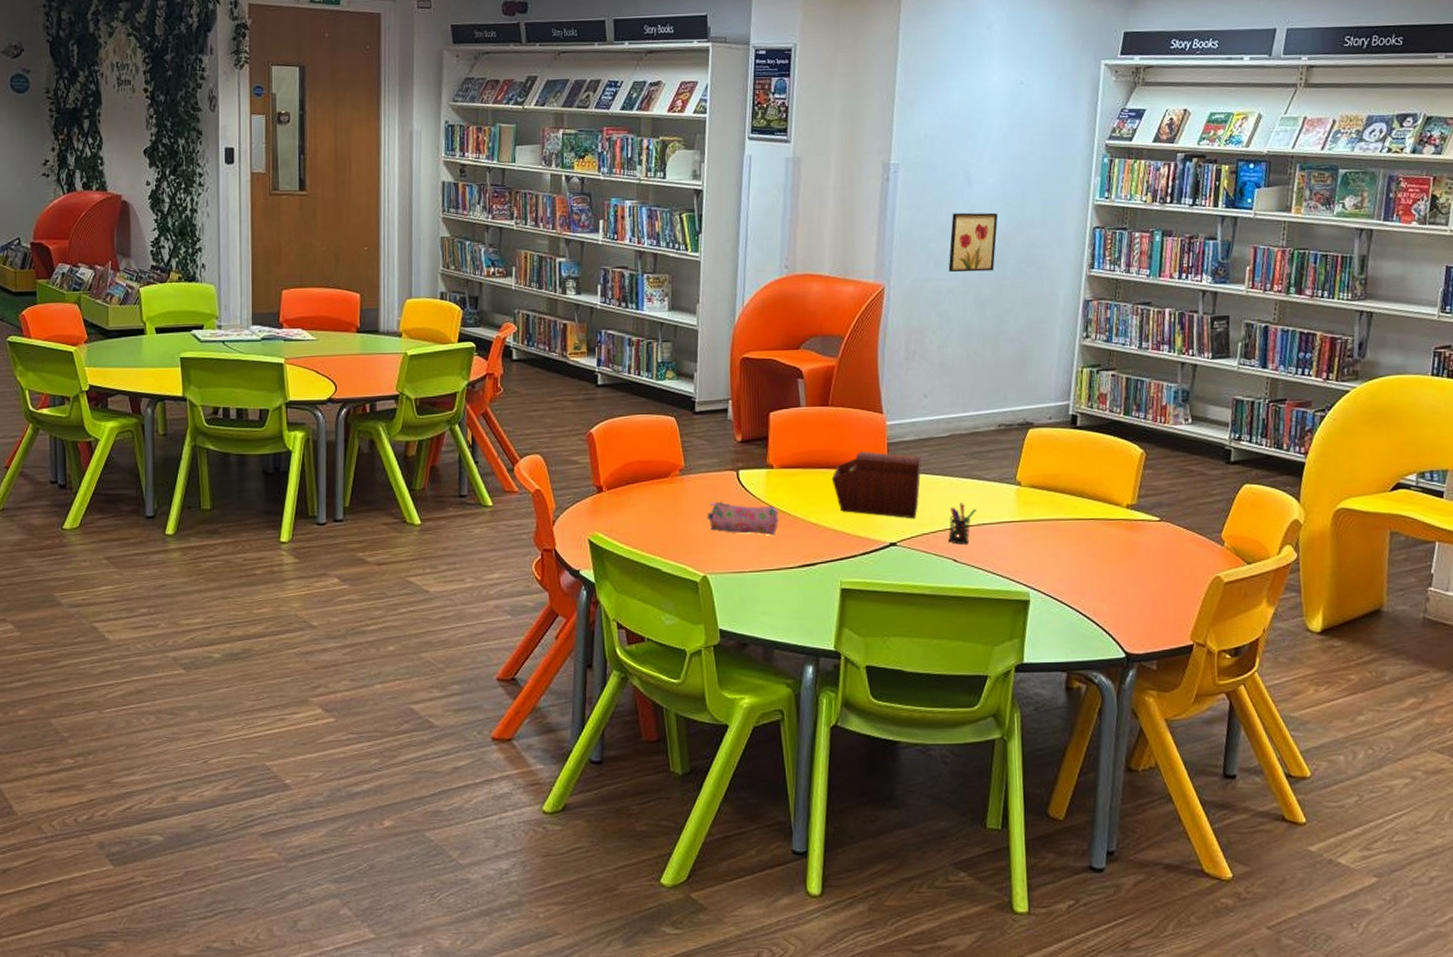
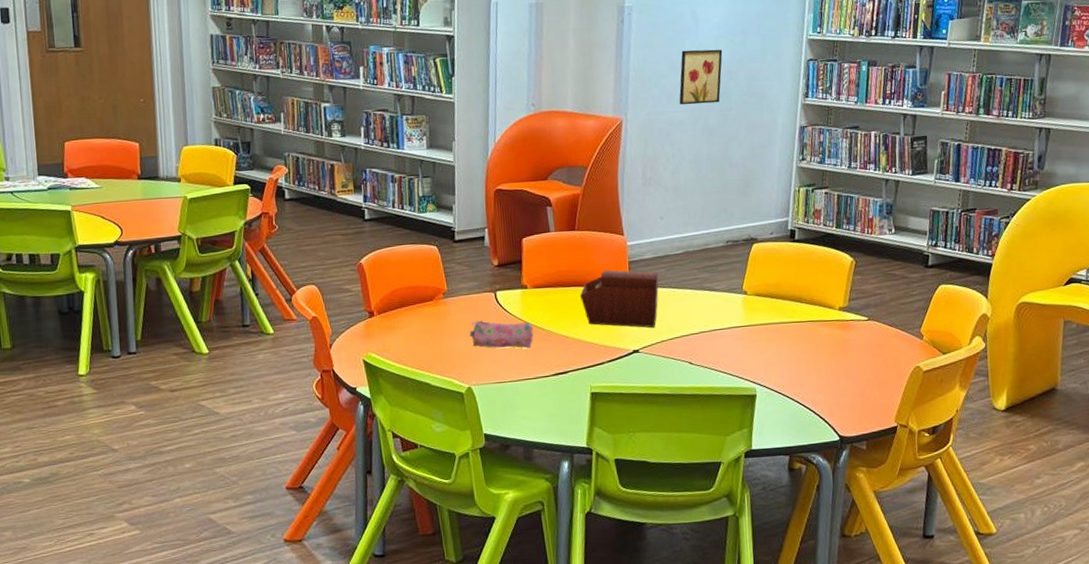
pen holder: present [948,503,976,544] -> none [684,312,708,349]

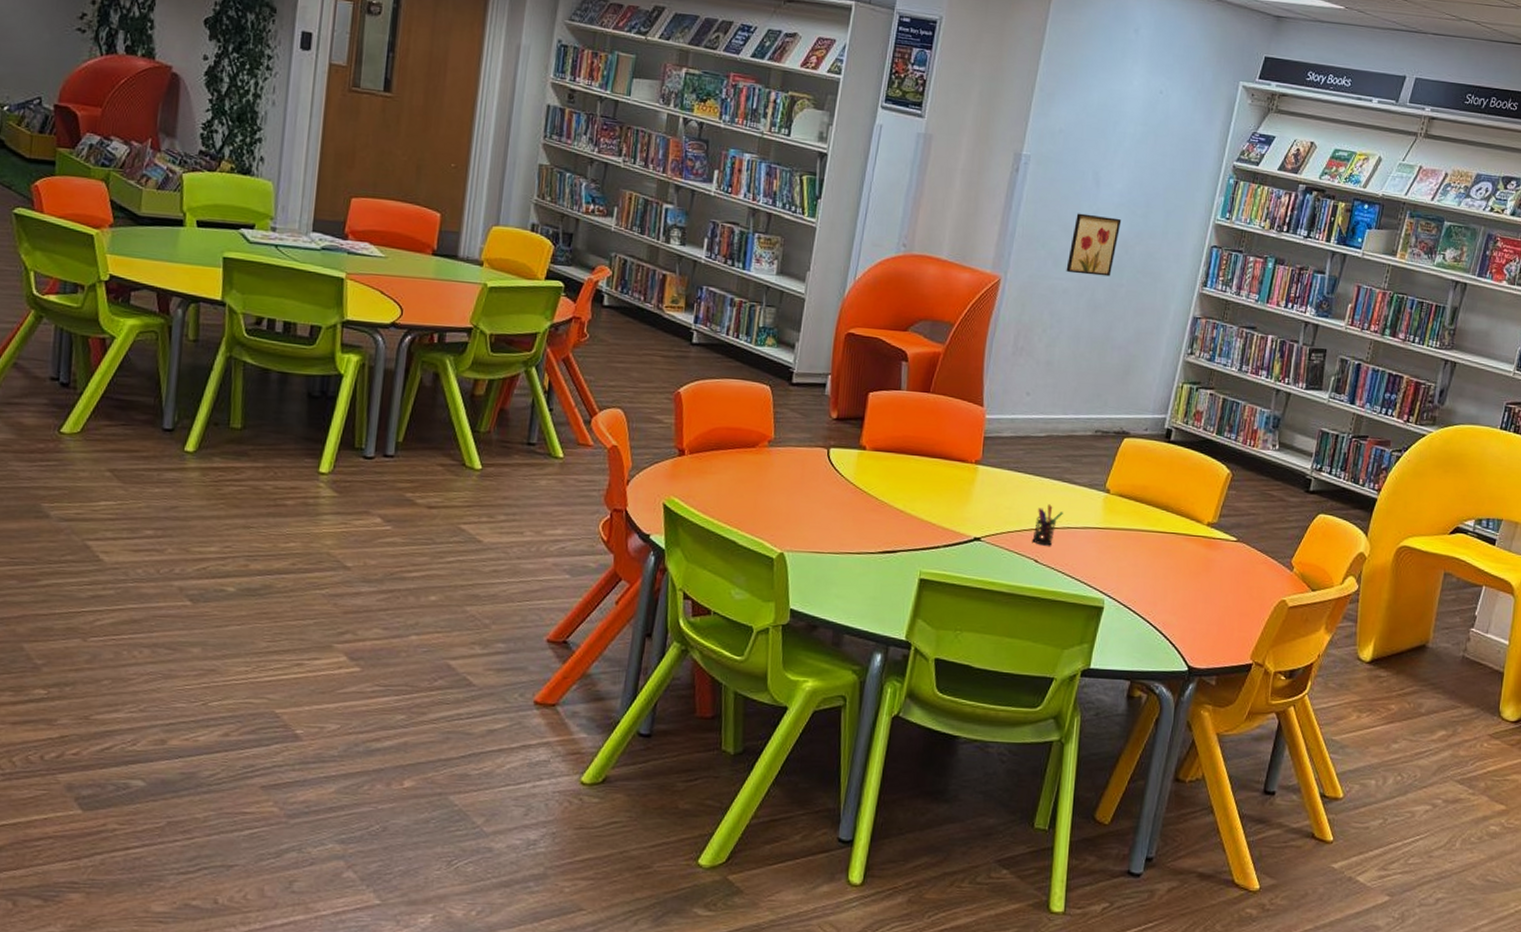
pencil case: present [469,320,534,349] -> none [791,477,866,519]
sewing box: present [579,269,659,328] -> none [923,442,1016,516]
pen holder: none [684,312,708,349] -> present [1032,504,1063,546]

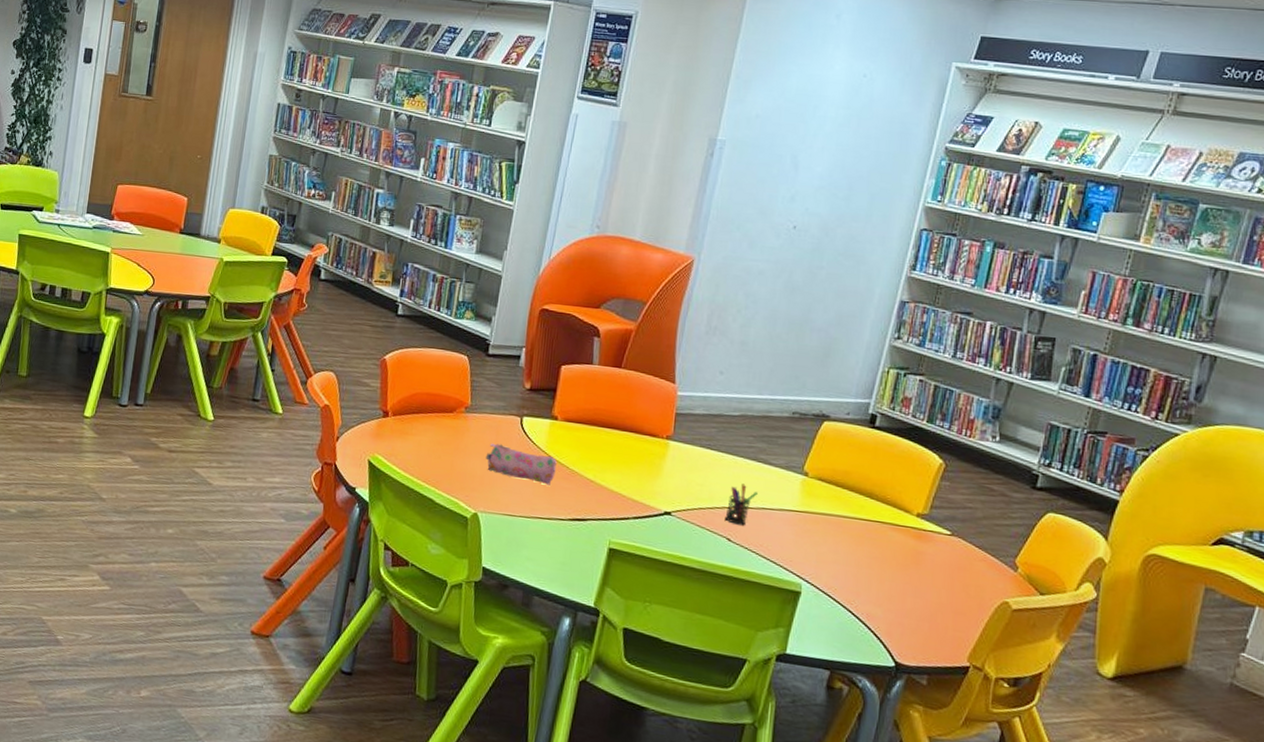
pencil case: none [791,477,866,519] -> present [485,443,557,486]
wall art: present [1066,213,1122,277] -> none [762,196,822,259]

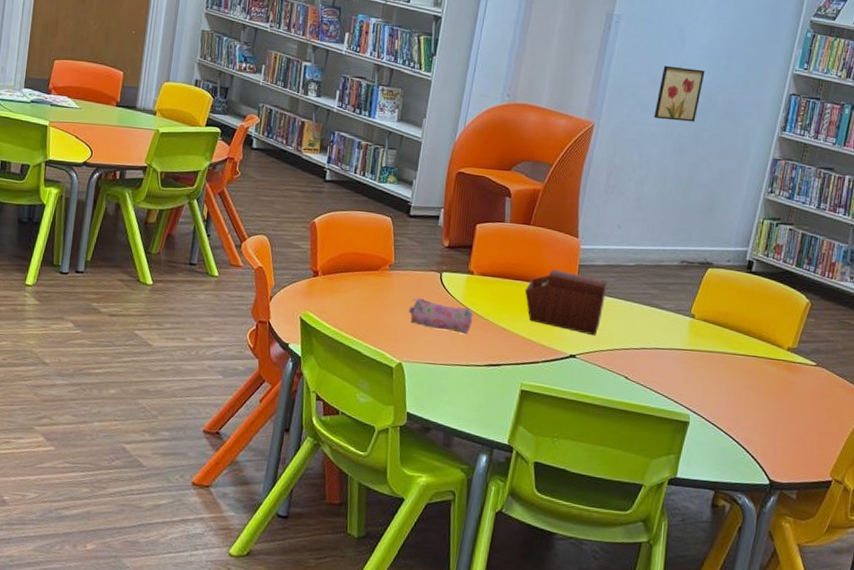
sewing box: none [614,417,708,492] -> present [524,269,608,336]
pen holder: present [725,483,758,526] -> none [623,327,651,365]
wall art: none [762,196,822,259] -> present [654,65,705,122]

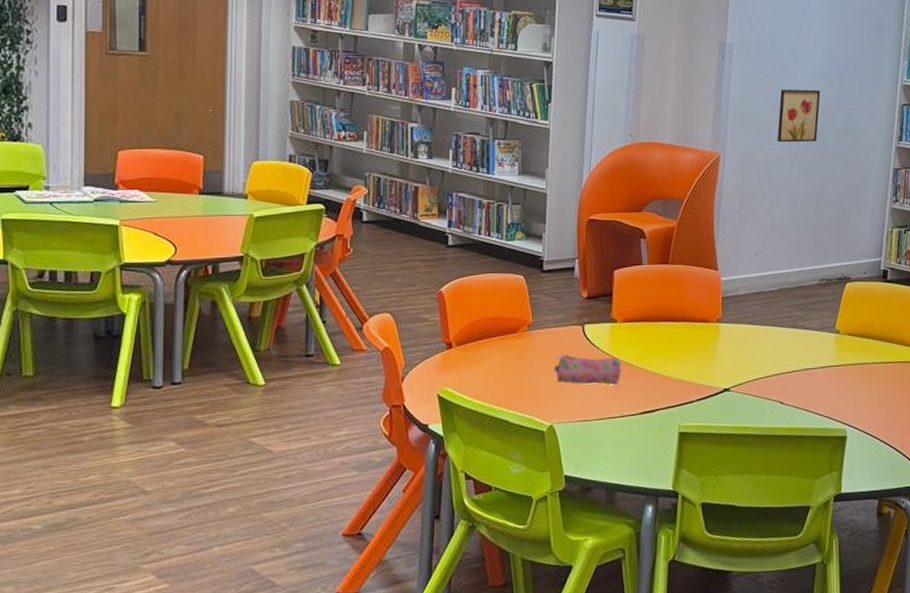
sewing box: present [524,269,608,336] -> none [671,305,752,366]

